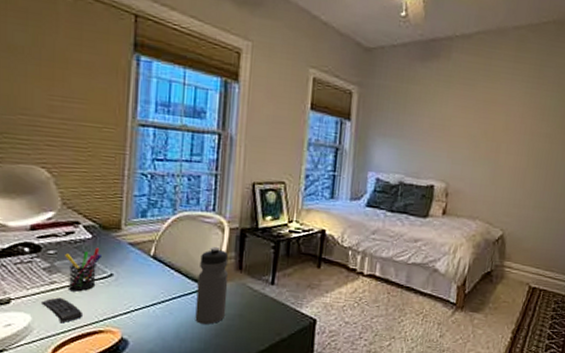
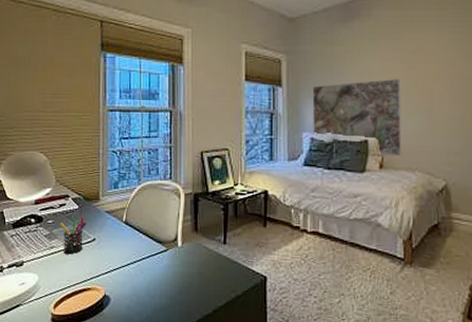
remote control: present [42,297,84,324] -> none [45,260,76,282]
water bottle: present [195,246,229,325] -> none [161,210,187,282]
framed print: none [379,124,472,204] -> present [312,78,403,156]

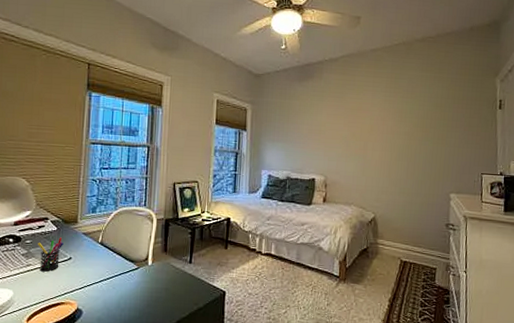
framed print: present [312,78,403,156] -> none [270,129,343,192]

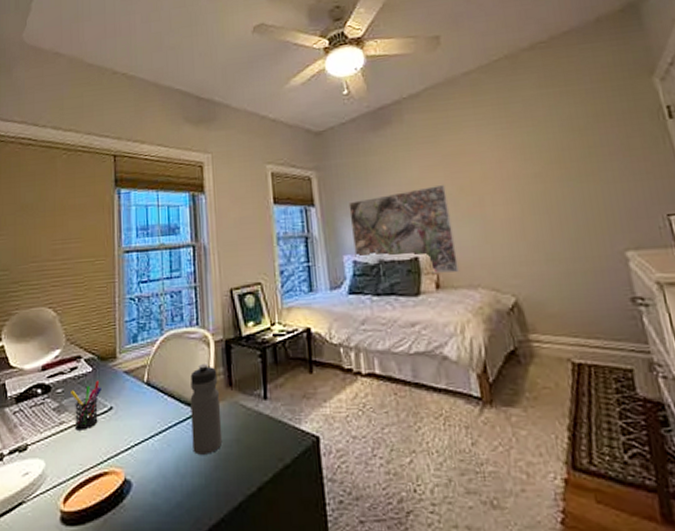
water bottle: none [132,233,157,297] -> present [190,363,223,455]
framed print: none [270,129,343,192] -> present [348,184,460,273]

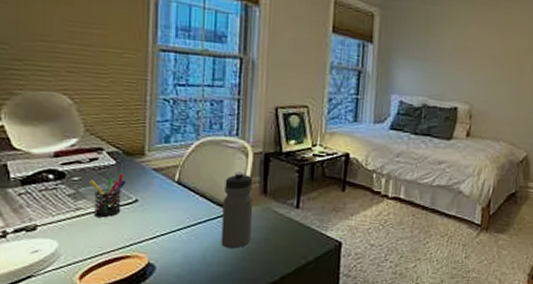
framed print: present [348,184,460,273] -> none [402,46,495,125]

